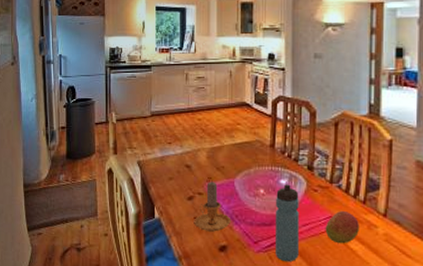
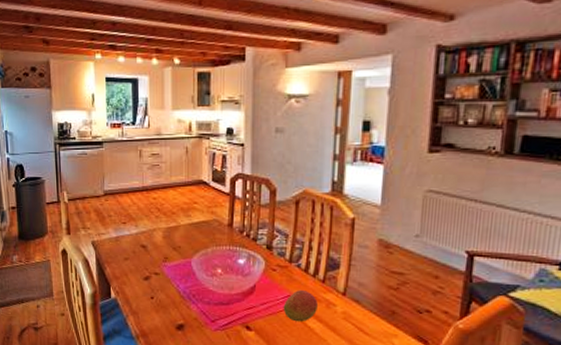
candle: present [194,180,231,232] -> none [150,260,189,311]
water bottle: present [275,184,299,263] -> none [232,264,257,340]

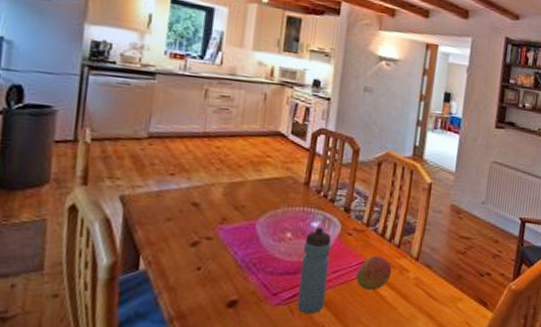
water bottle: none [232,264,257,340] -> present [297,227,332,314]

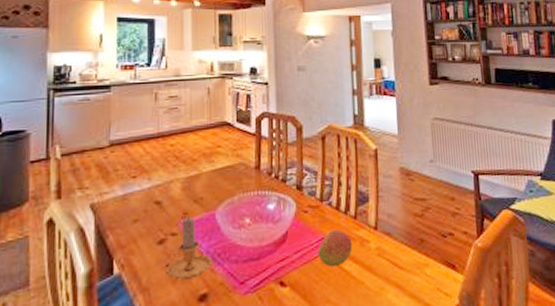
candle: none [195,222,247,284] -> present [166,216,213,280]
water bottle: present [297,227,332,314] -> none [263,208,291,300]

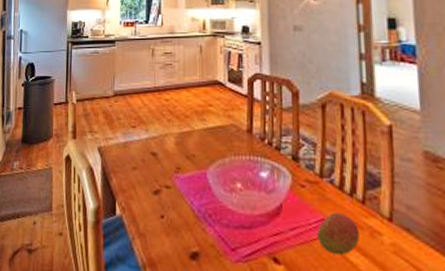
candle: present [166,216,213,280] -> none [160,171,204,234]

